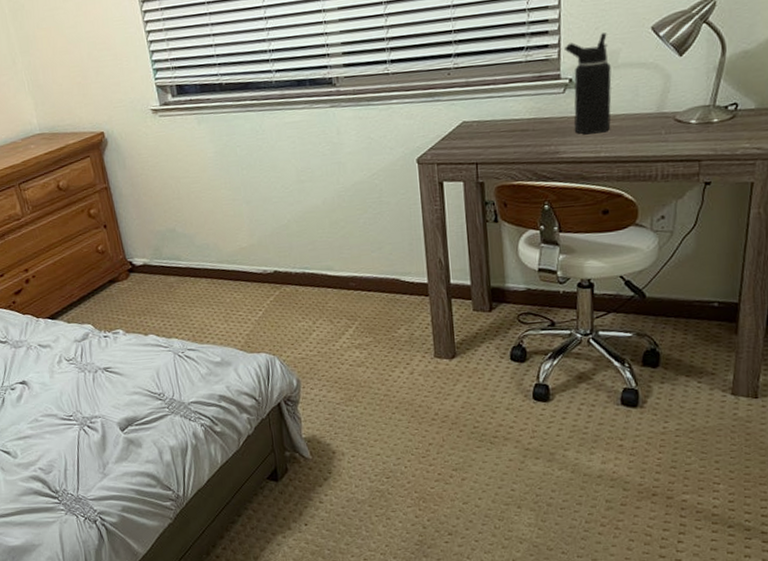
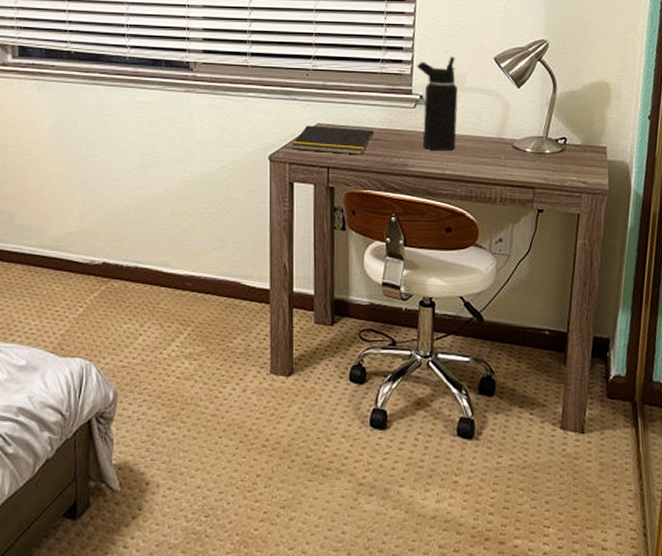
notepad: none [439,121,521,150] -> present [292,125,374,155]

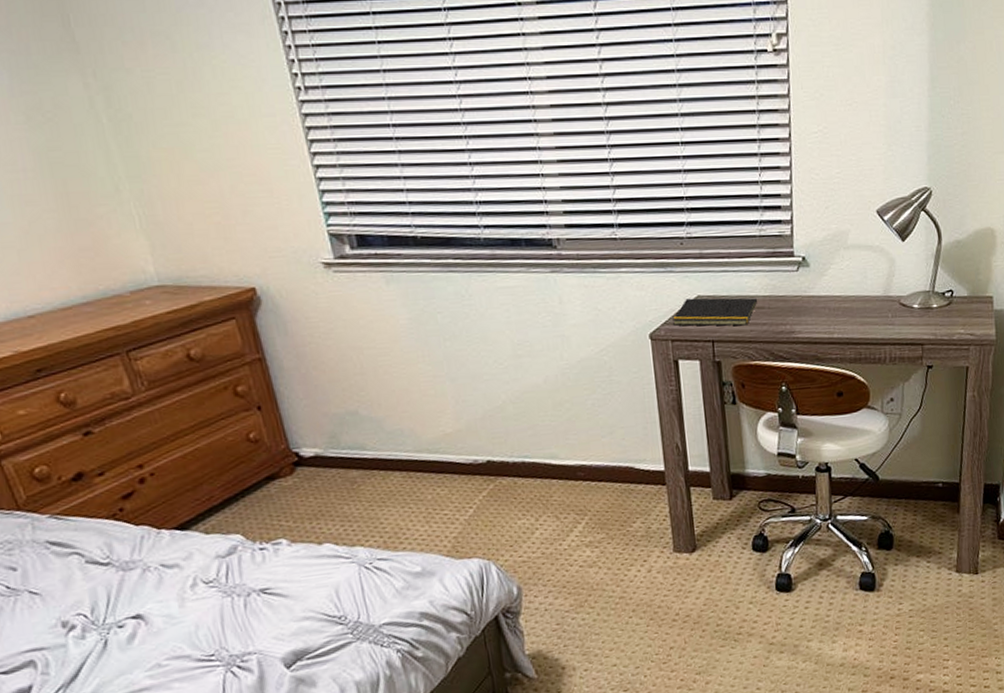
water bottle: present [417,57,458,151] -> none [797,212,843,315]

